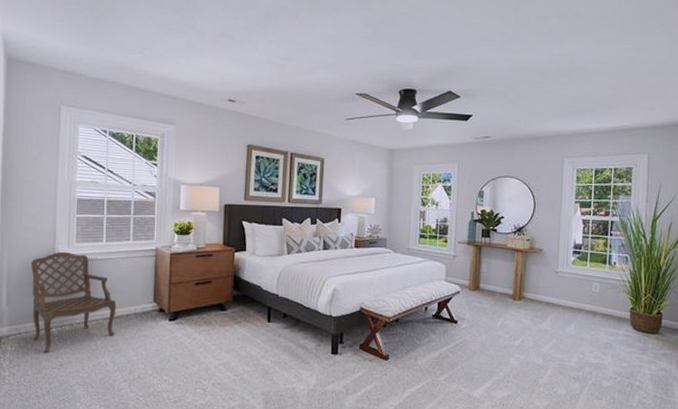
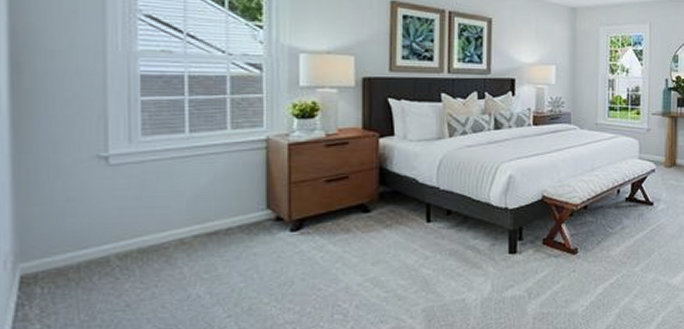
armchair: present [30,251,117,353] -> none [67,149,211,292]

